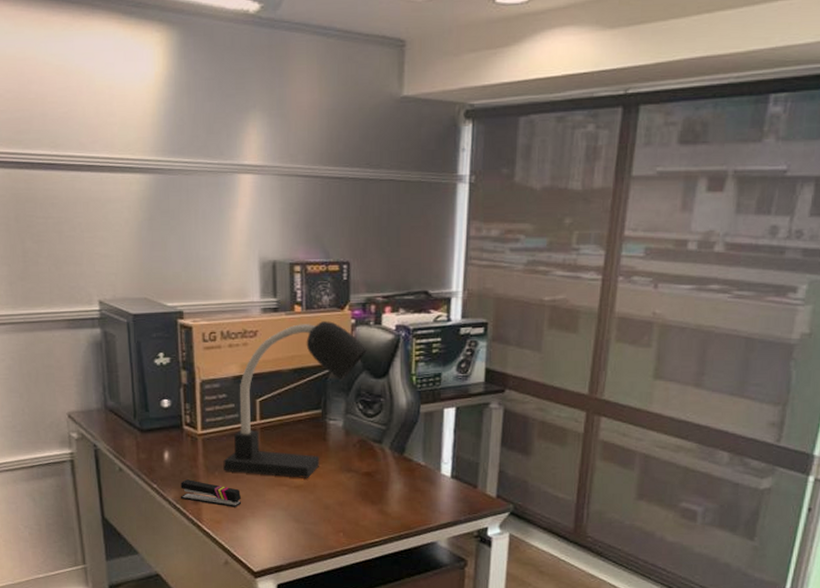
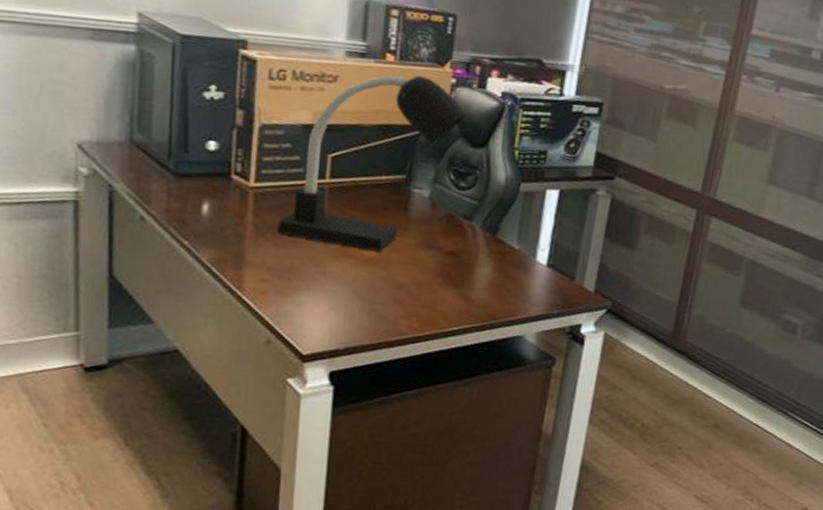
stapler: present [180,479,241,507] -> none [217,239,296,278]

